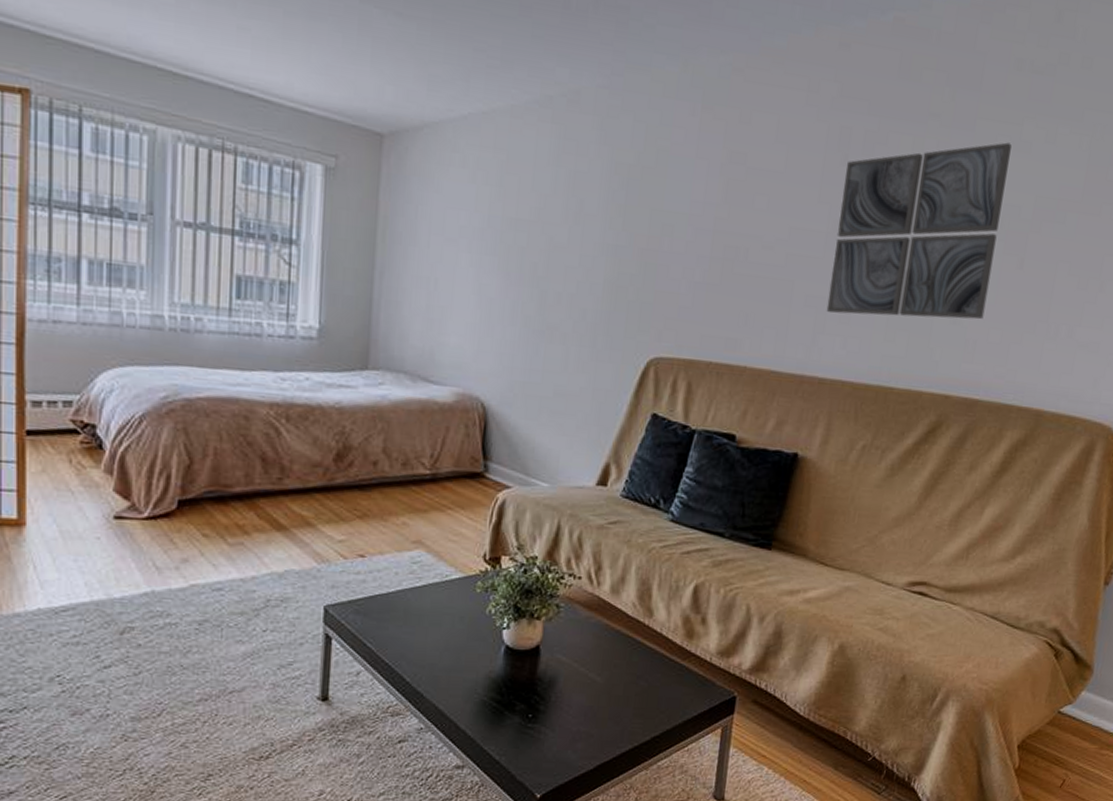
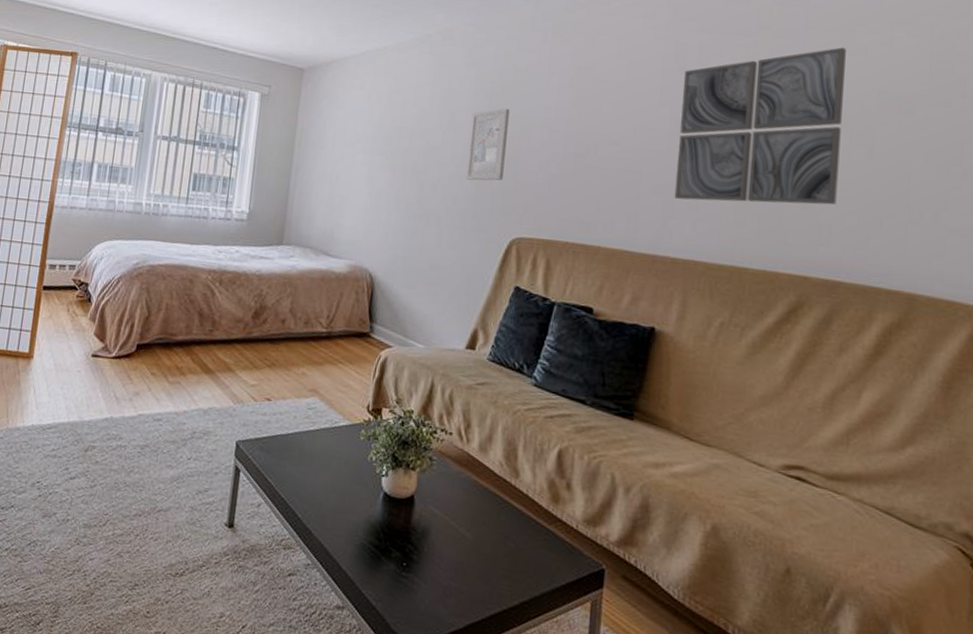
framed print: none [596,199,649,290] -> present [465,108,510,181]

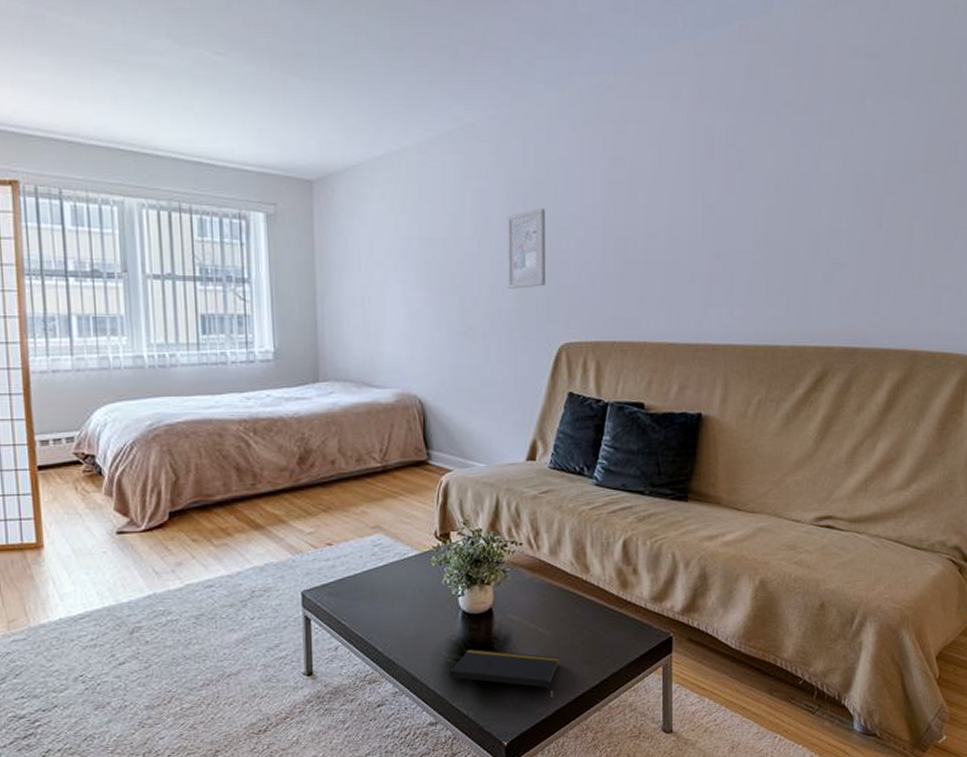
notepad: none [361,535,478,613] -> present [448,649,560,701]
wall art: present [674,47,846,205] -> none [711,120,858,287]

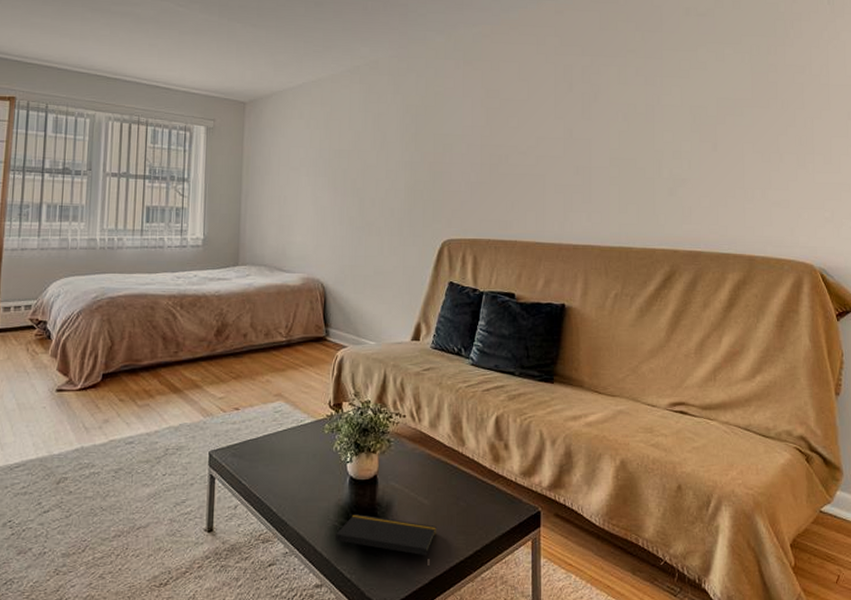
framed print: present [506,209,545,289] -> none [399,128,433,193]

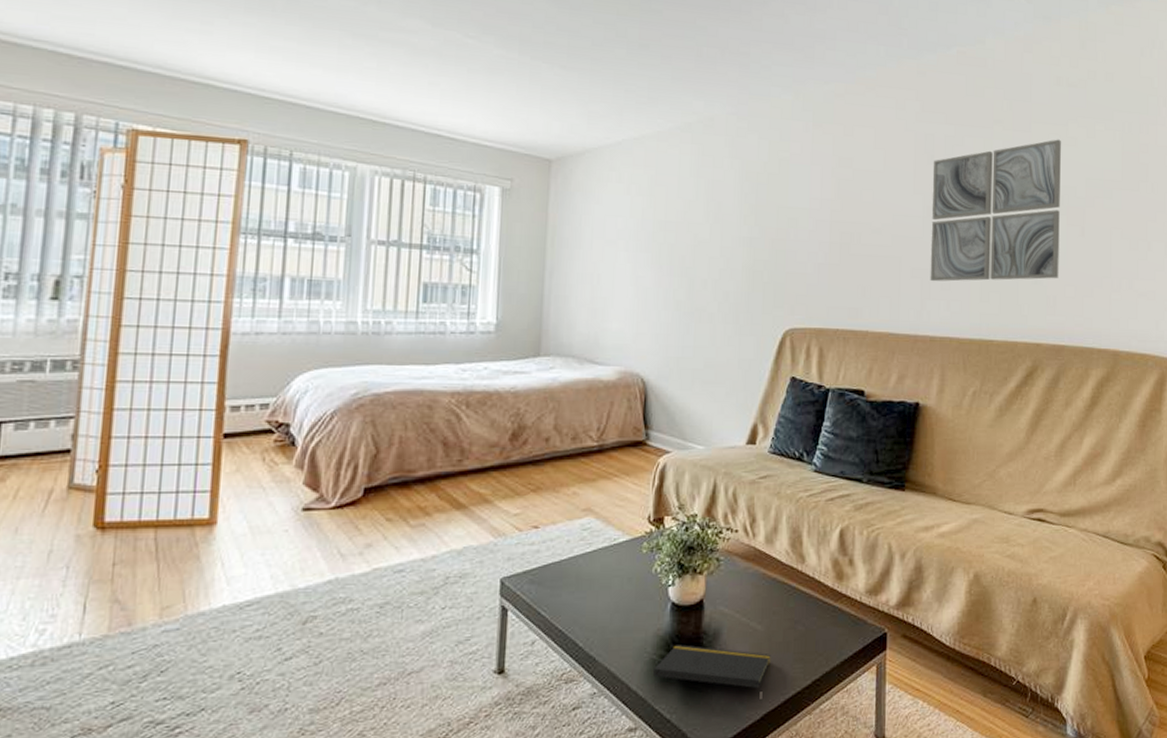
wall art: none [572,64,693,196] -> present [930,139,1061,282]

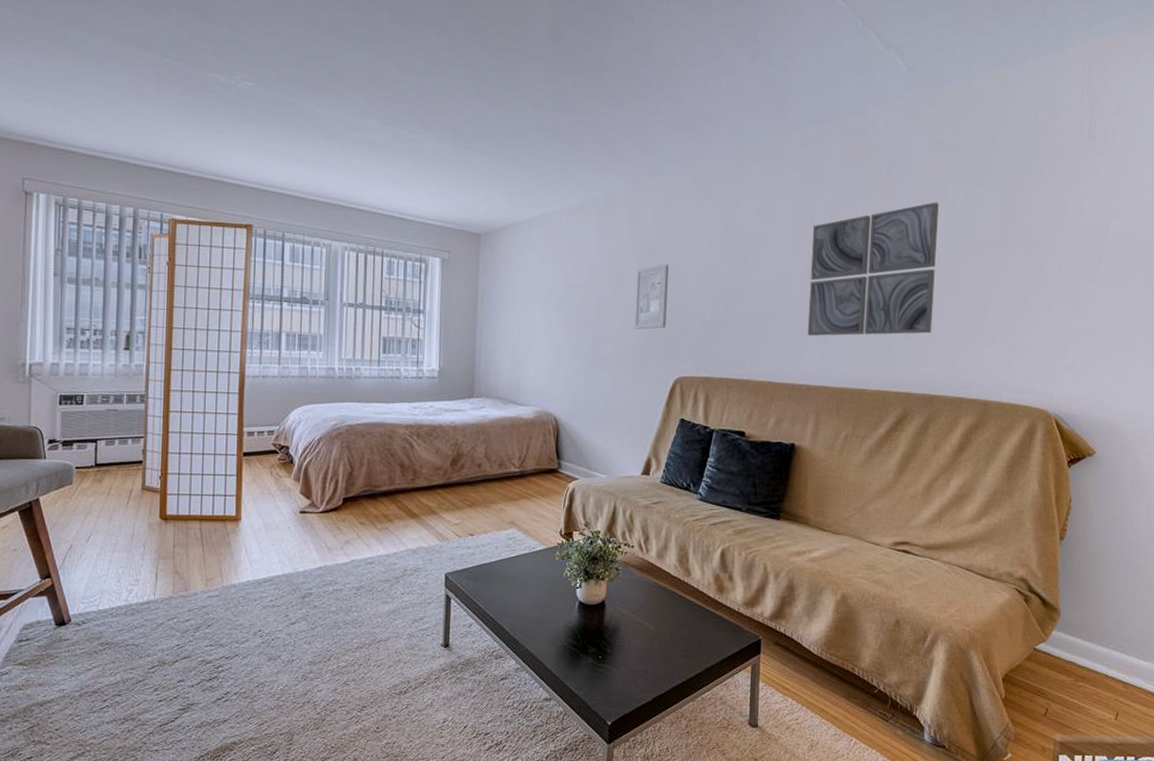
notepad: present [652,645,771,703] -> none [563,636,661,688]
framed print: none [736,200,776,274] -> present [633,264,669,330]

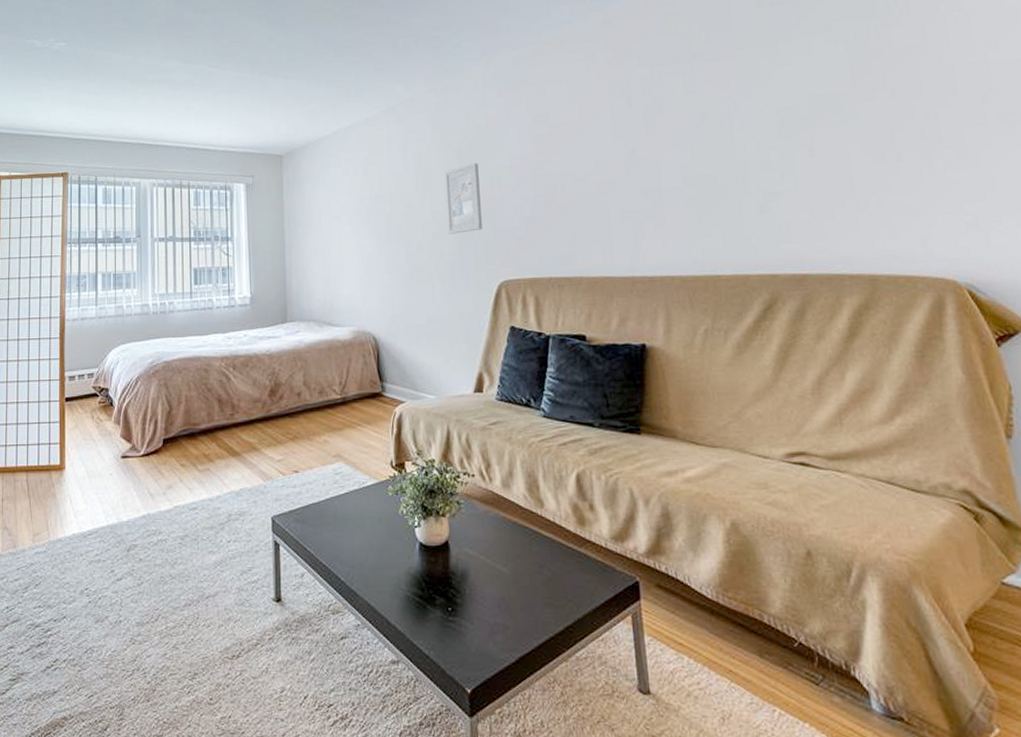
wall art: present [807,202,939,336] -> none [631,61,790,222]

